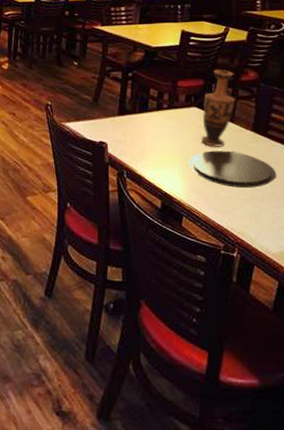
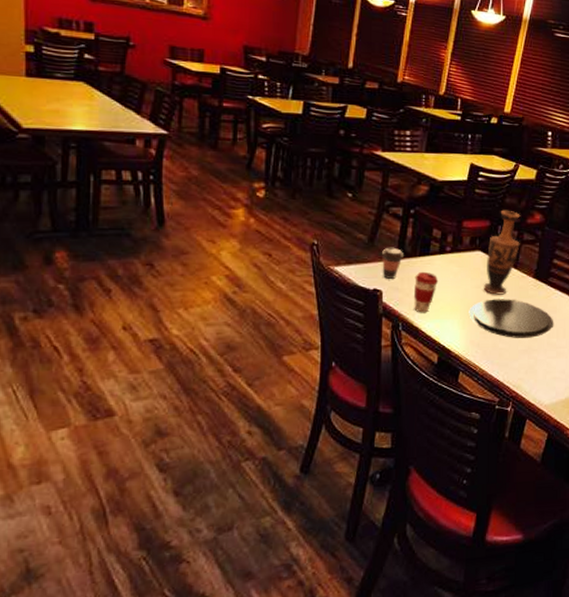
coffee cup: none [106,105,125,133] -> present [382,247,405,279]
coffee cup: none [135,126,158,163] -> present [414,271,439,313]

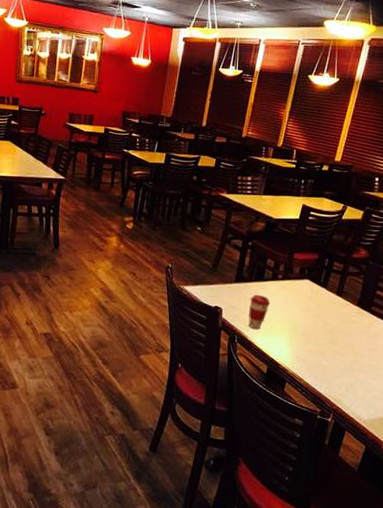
coffee cup: present [382,247,405,279] -> none [222,272,242,299]
plate: present [469,299,554,338] -> none [296,322,375,359]
vase: present [483,209,521,295] -> none [310,245,347,319]

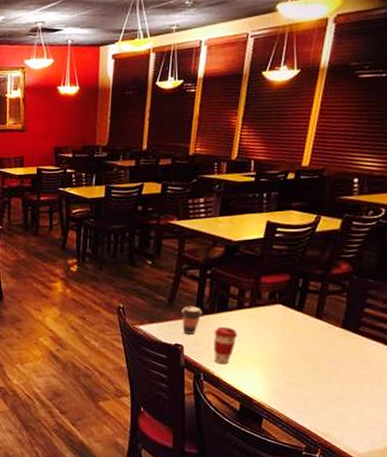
coffee cup: none [222,272,242,299] -> present [182,306,203,334]

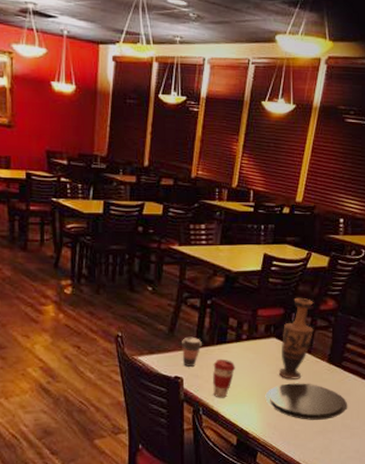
plate: none [270,349,367,388] -> present [265,383,348,420]
vase: none [284,262,325,346] -> present [278,297,314,380]

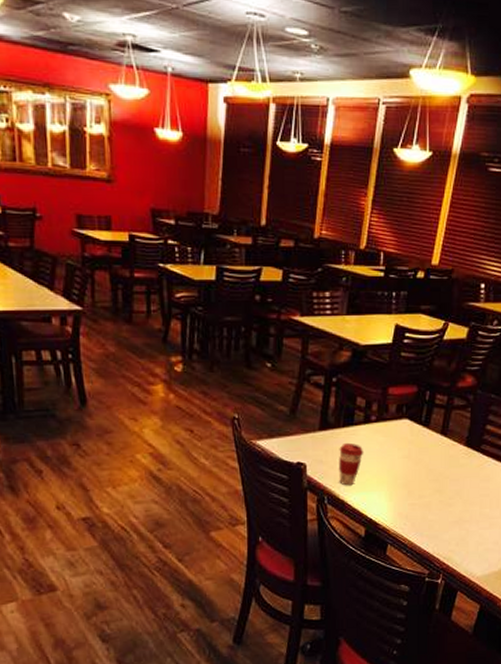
coffee cup: present [182,336,203,367] -> none [305,418,328,451]
plate: present [265,383,348,420] -> none [396,468,487,509]
vase: present [278,297,314,380] -> none [411,373,450,465]

